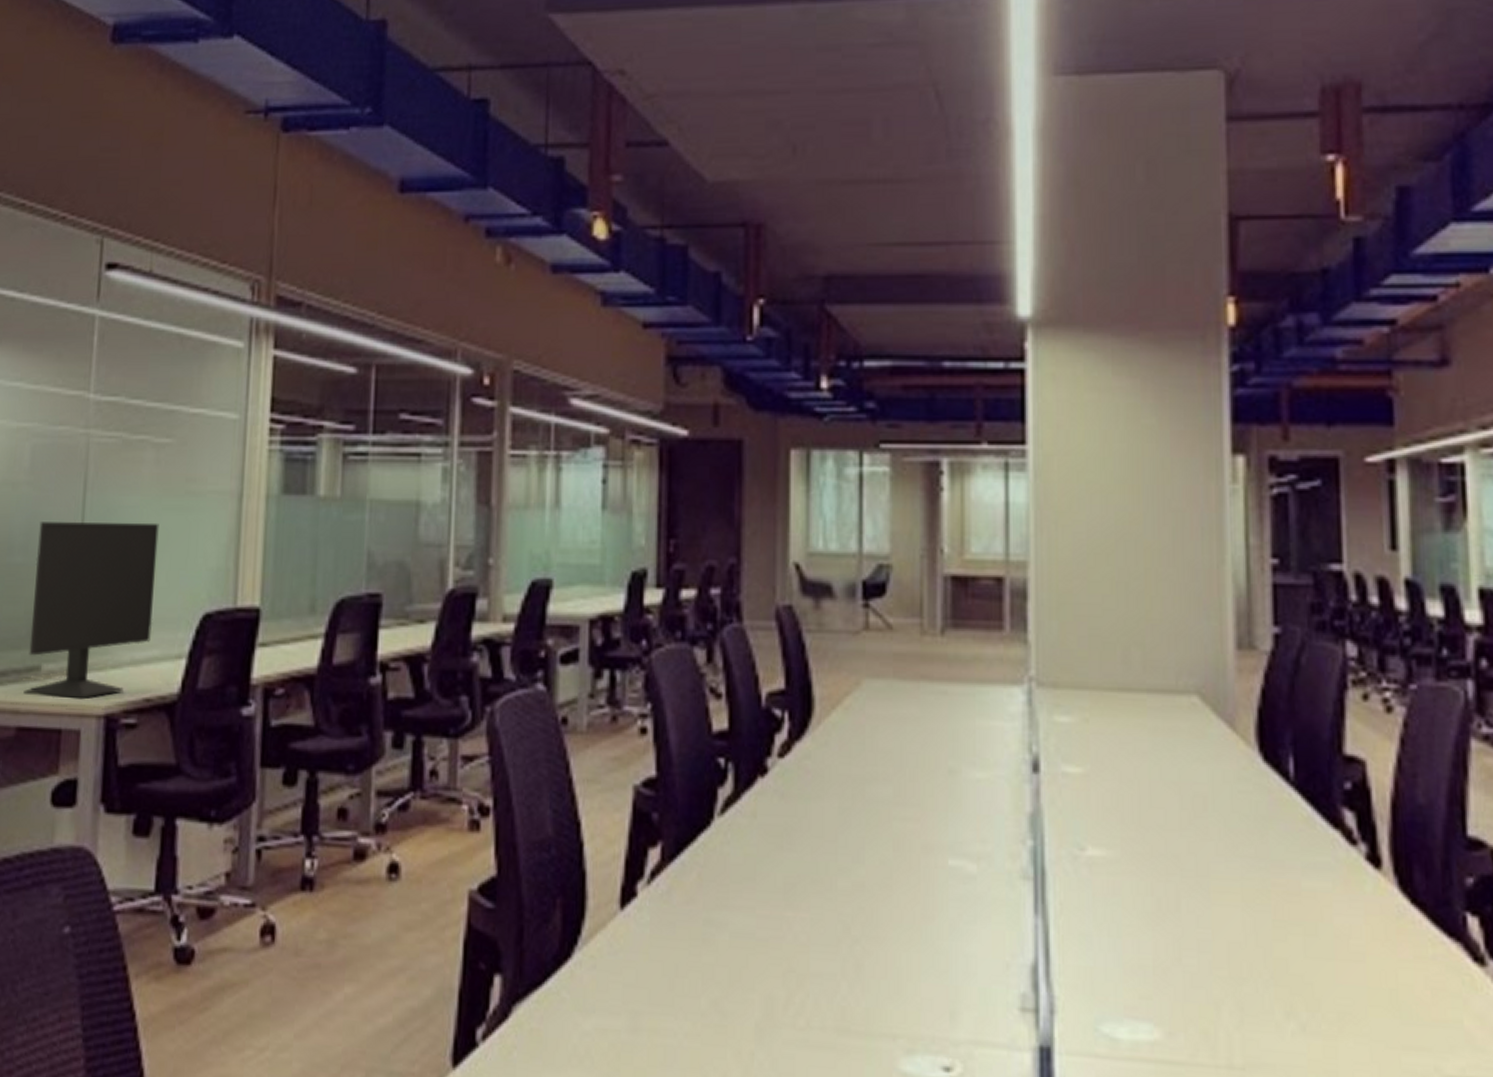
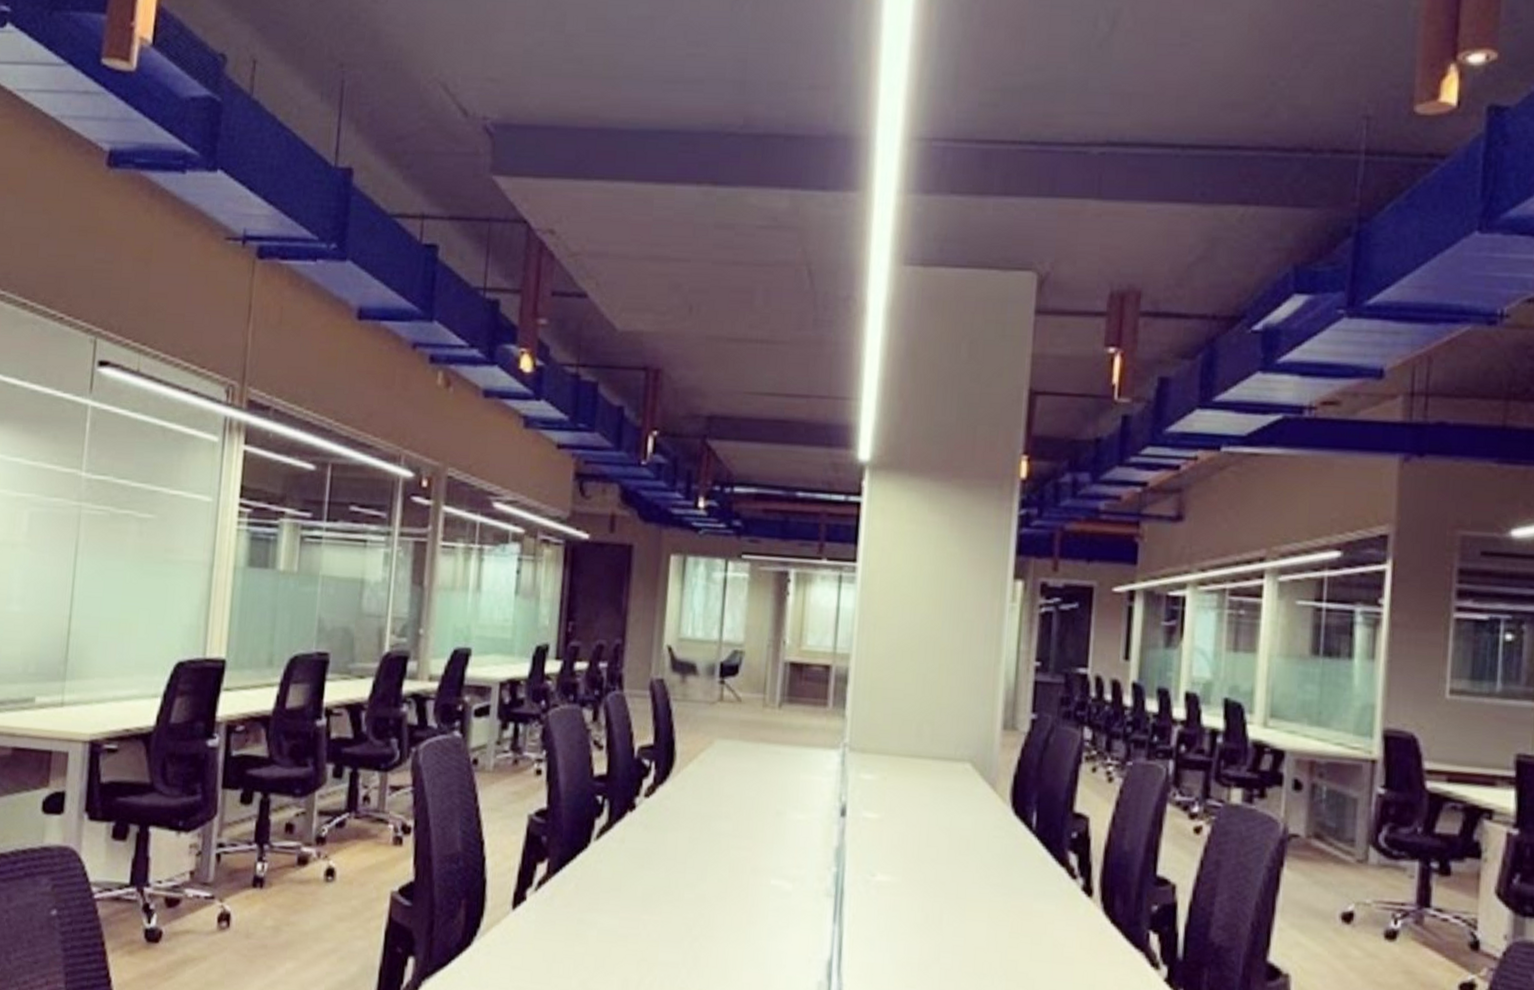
computer monitor: present [23,522,159,700] -> none [19,578,141,727]

